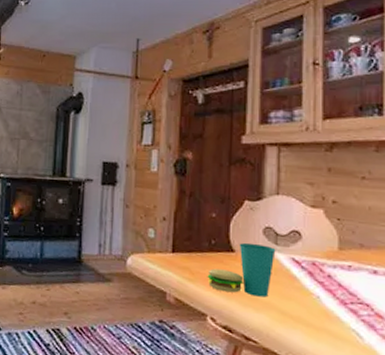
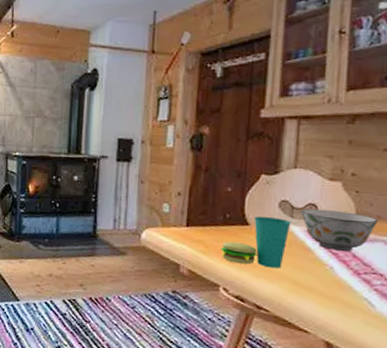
soup bowl: none [285,236,361,280] -> present [301,208,379,251]

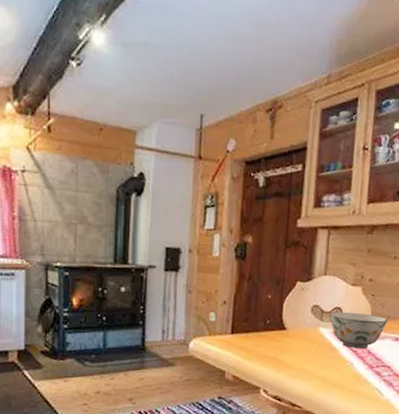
cup: present [221,216,291,269] -> none [262,320,321,368]

